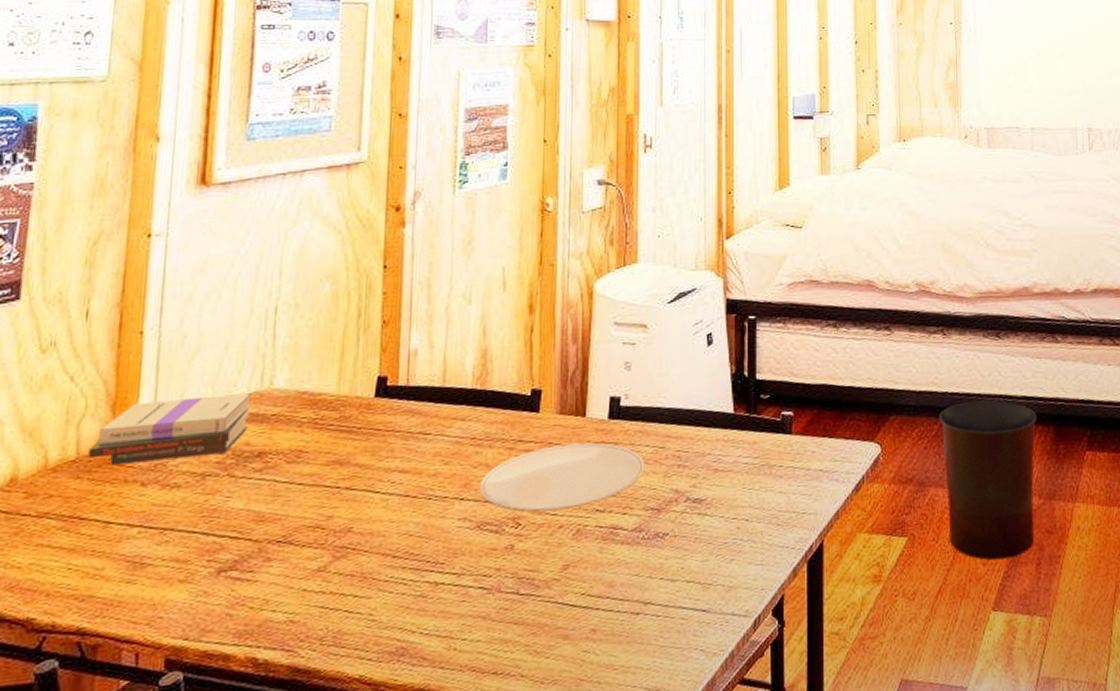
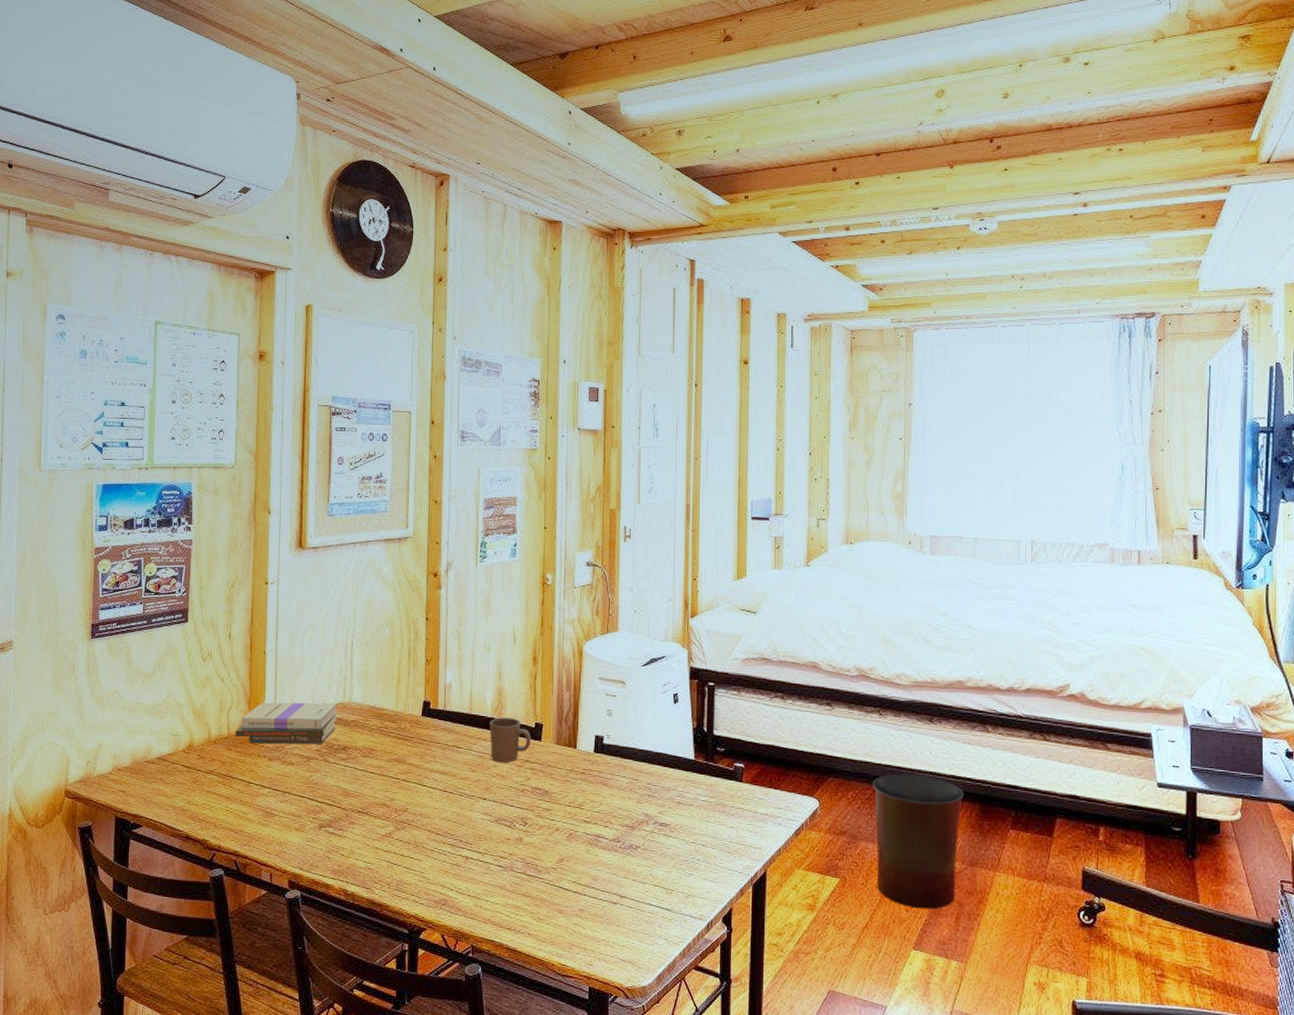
mug: none [469,386,527,447] -> present [489,718,532,762]
plate: present [479,442,645,513] -> none [497,768,622,818]

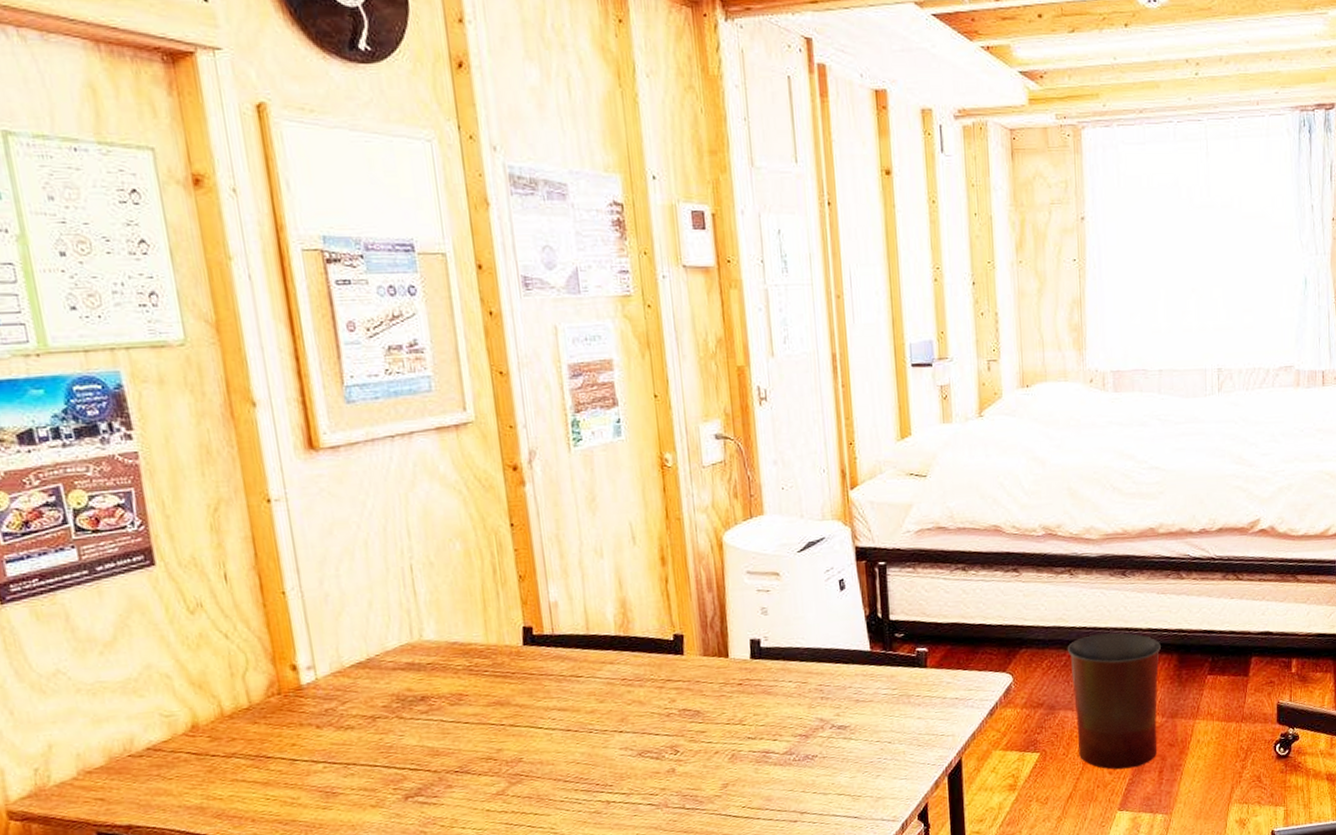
books: present [235,702,337,745] -> none [259,645,406,712]
mug: present [489,718,532,762] -> none [614,632,672,687]

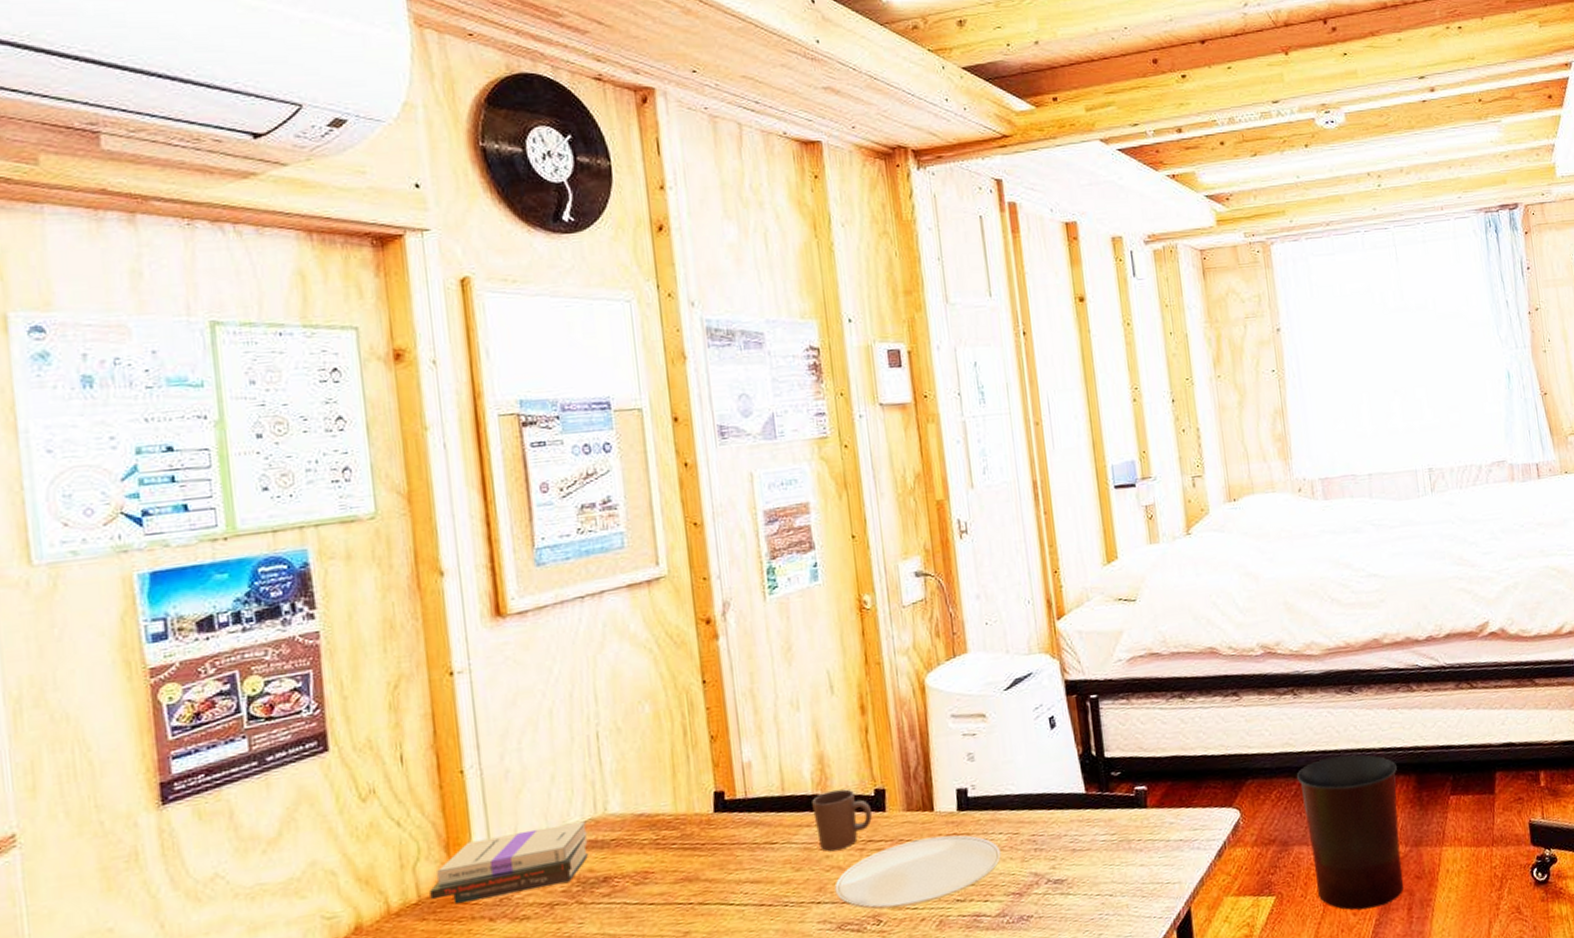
books: none [259,645,406,712] -> present [430,821,588,905]
mug: none [614,632,672,687] -> present [812,789,873,851]
plate: none [635,680,790,741] -> present [834,835,1001,910]

